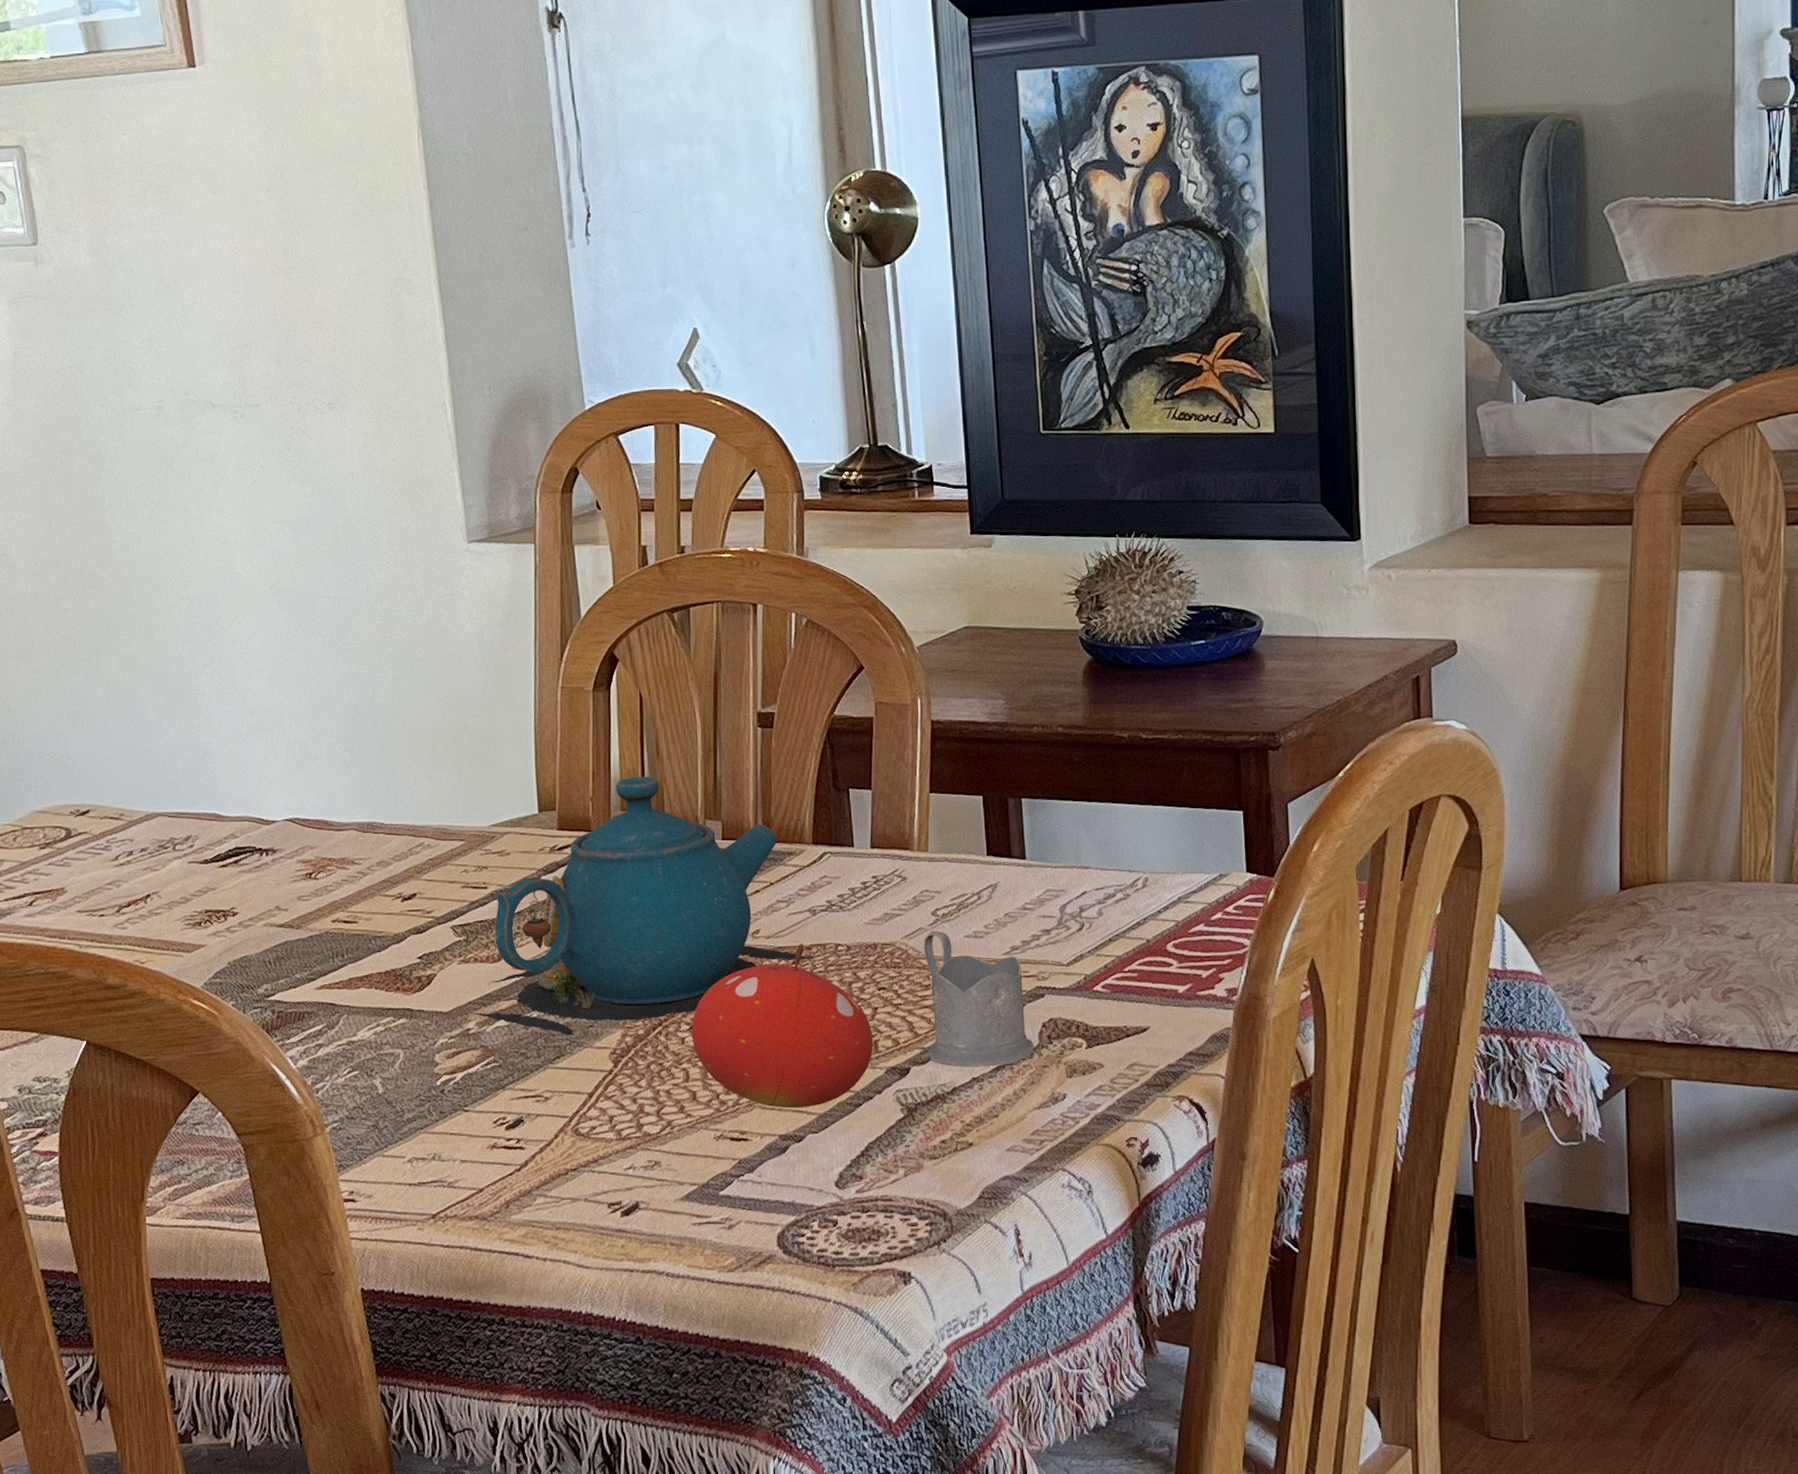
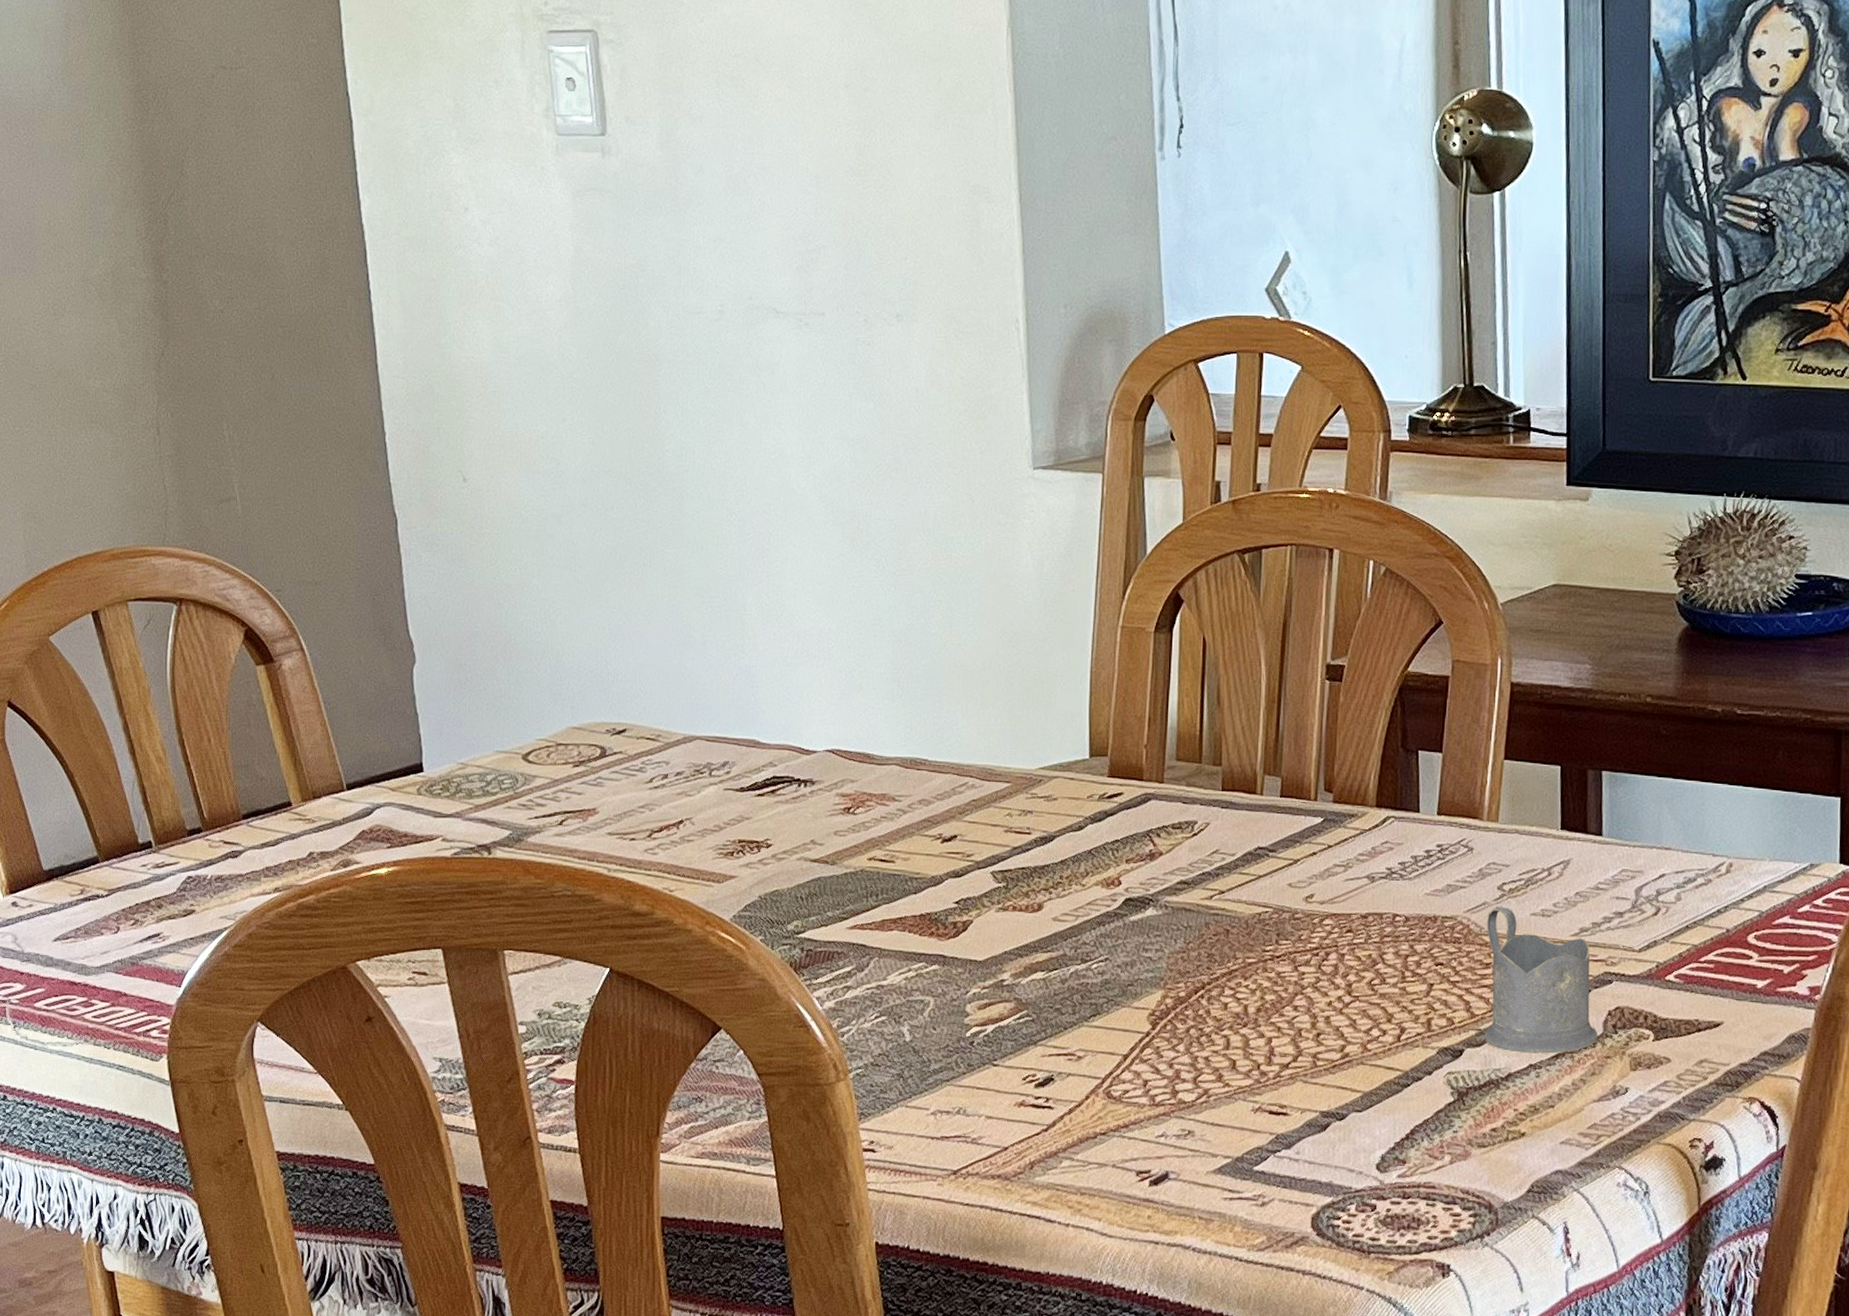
teapot: present [473,776,813,1036] -> none [1008,725,1369,996]
fruit: present [691,942,874,1109] -> none [1235,910,1427,1085]

